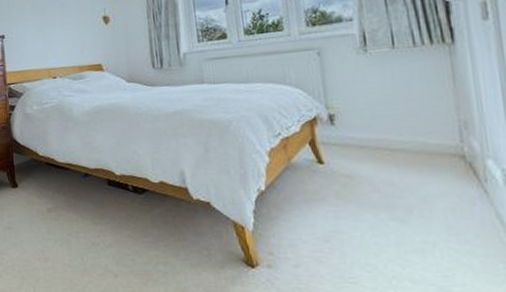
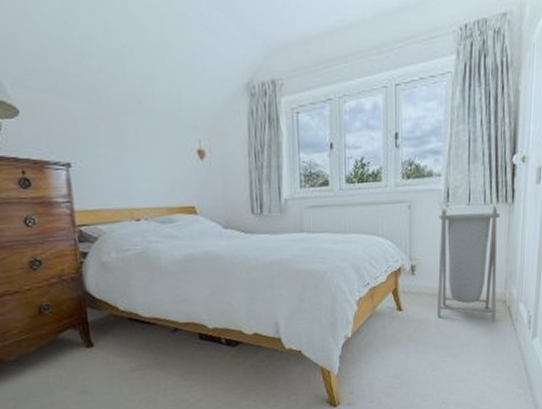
laundry hamper: none [356,47,455,181] -> present [436,206,501,322]

